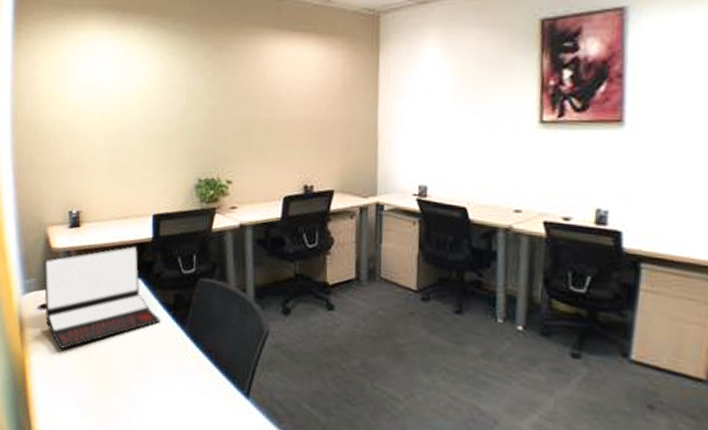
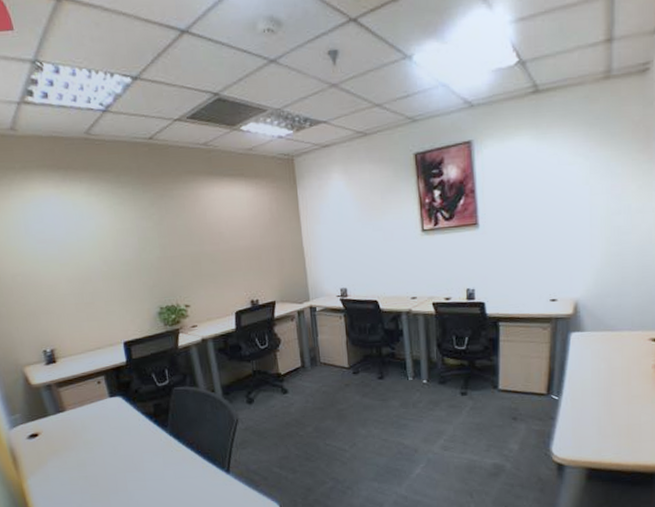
laptop: present [43,245,161,350] -> none [26,370,145,469]

